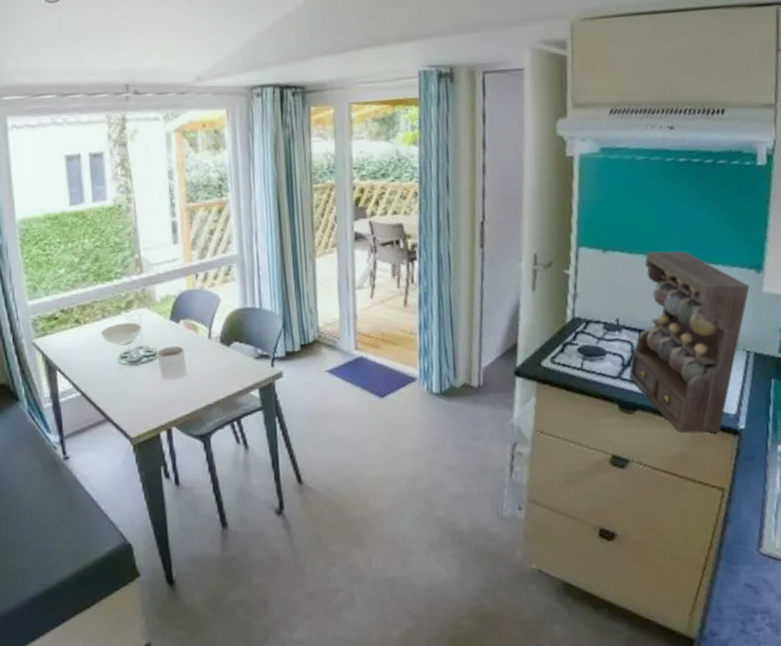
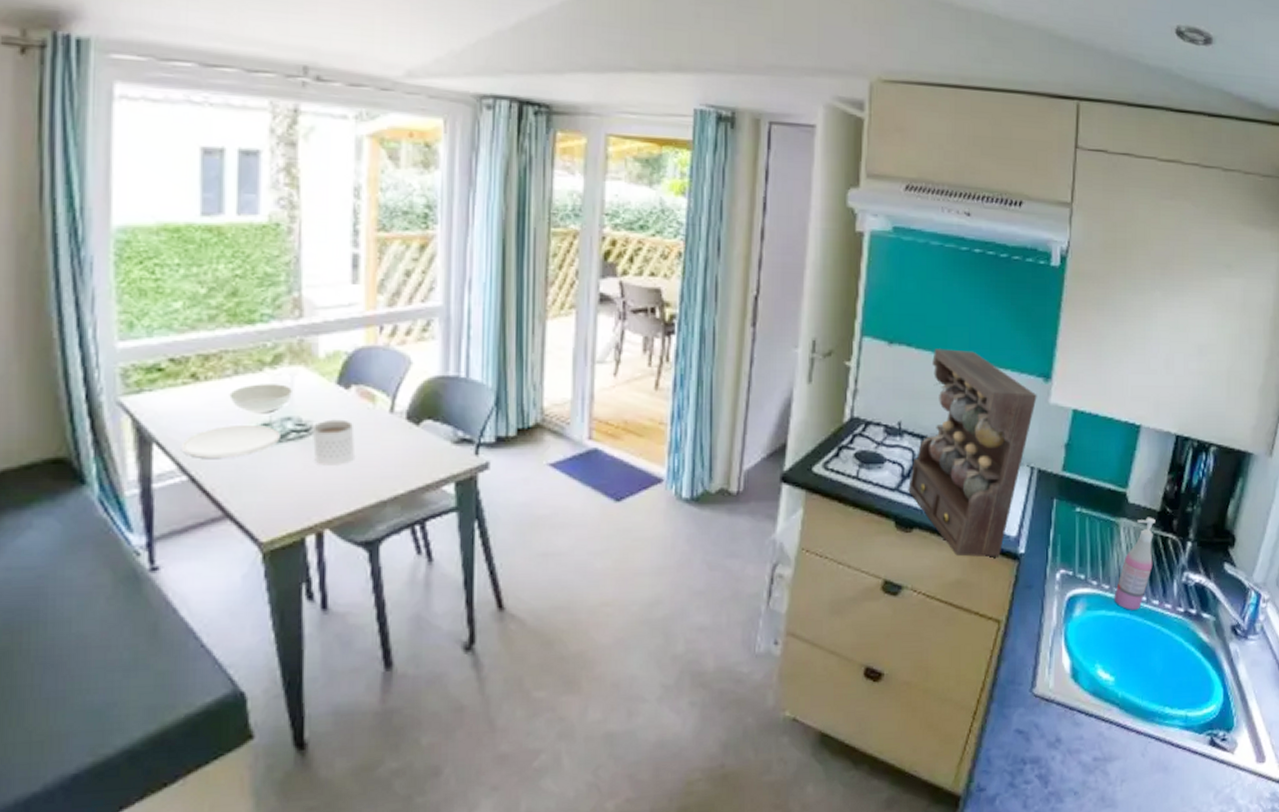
plate: none [74,353,137,380] -> present [180,424,280,460]

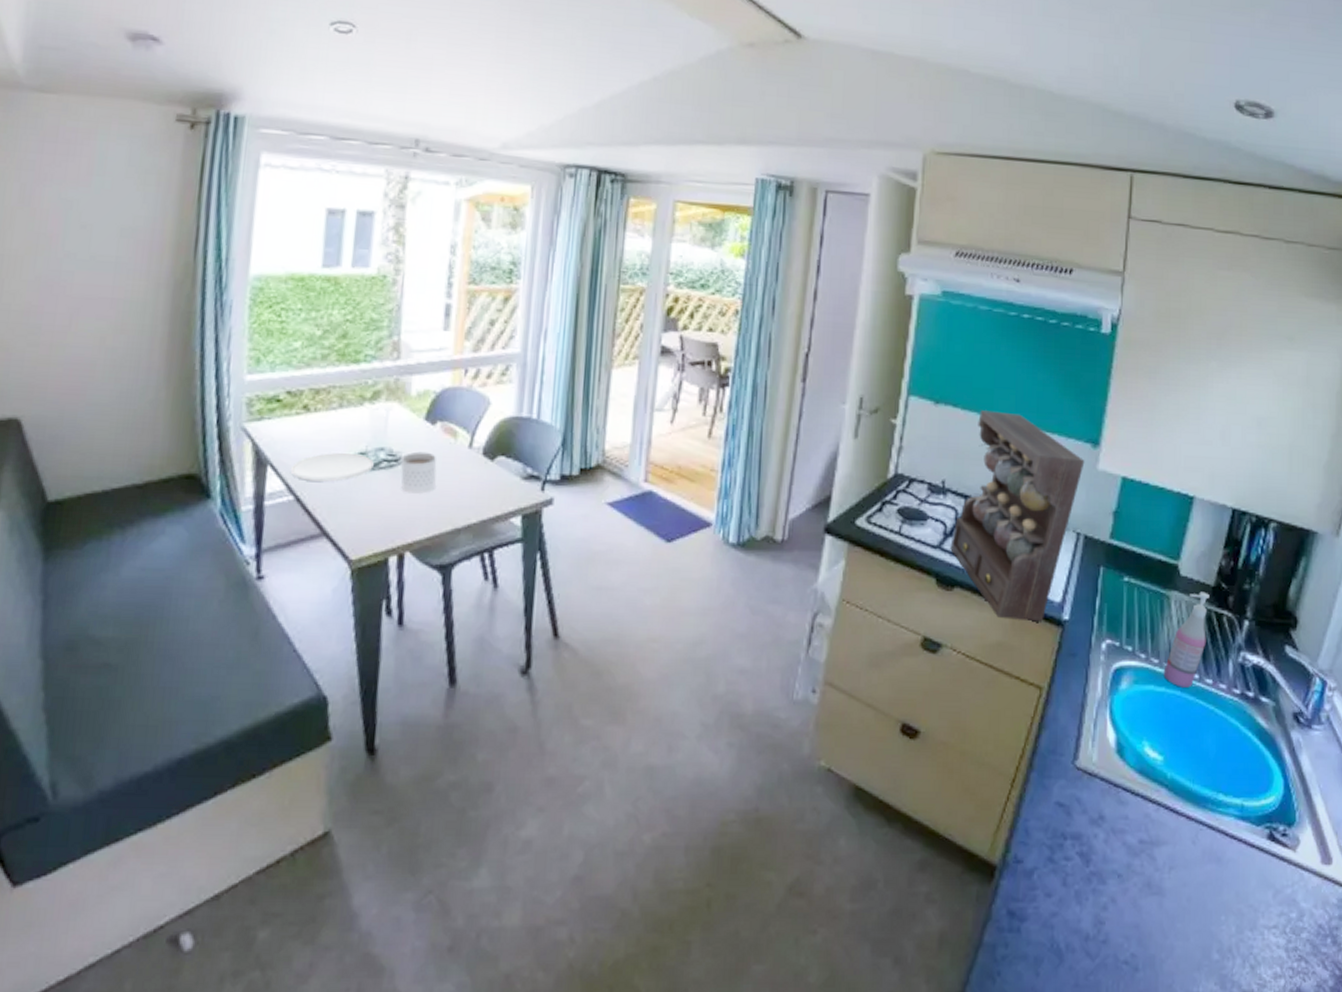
bowl: present [229,384,292,414] -> none [333,416,387,444]

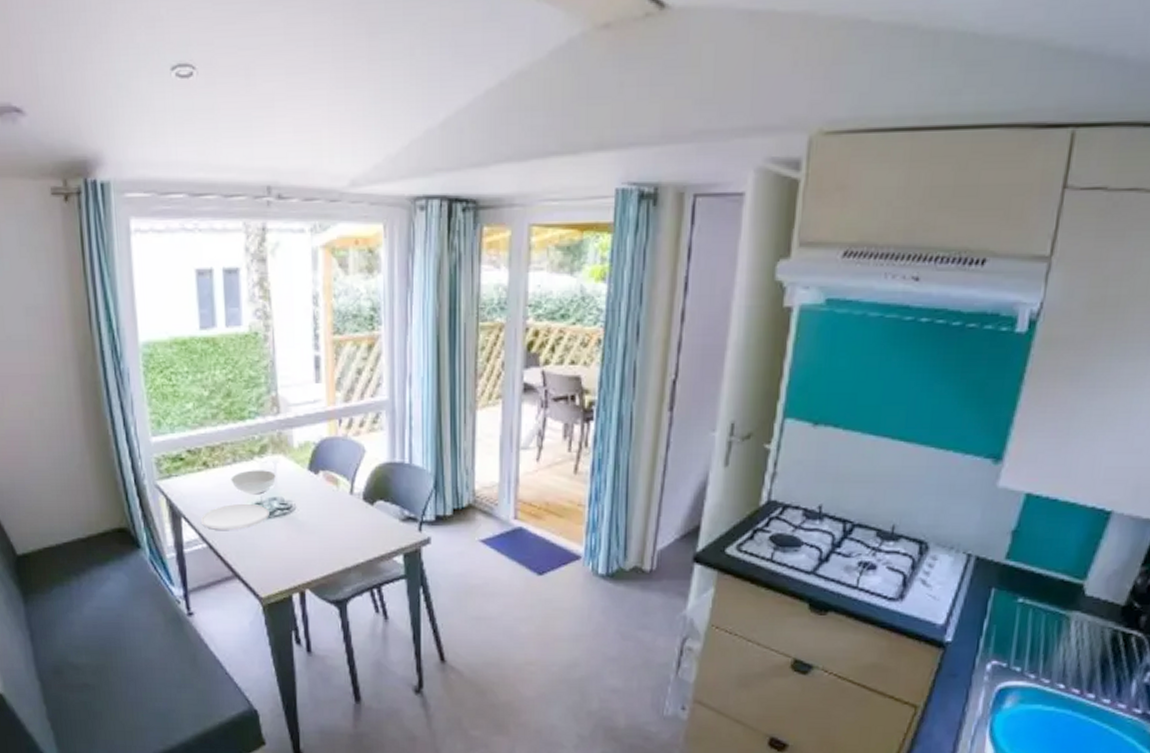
bowl: none [333,416,387,444] -> present [231,470,276,495]
mug: present [400,451,437,494] -> none [292,499,325,538]
spice rack: present [950,410,1085,622] -> none [825,429,983,644]
soap dispenser: present [1163,591,1210,688] -> none [1054,611,1118,707]

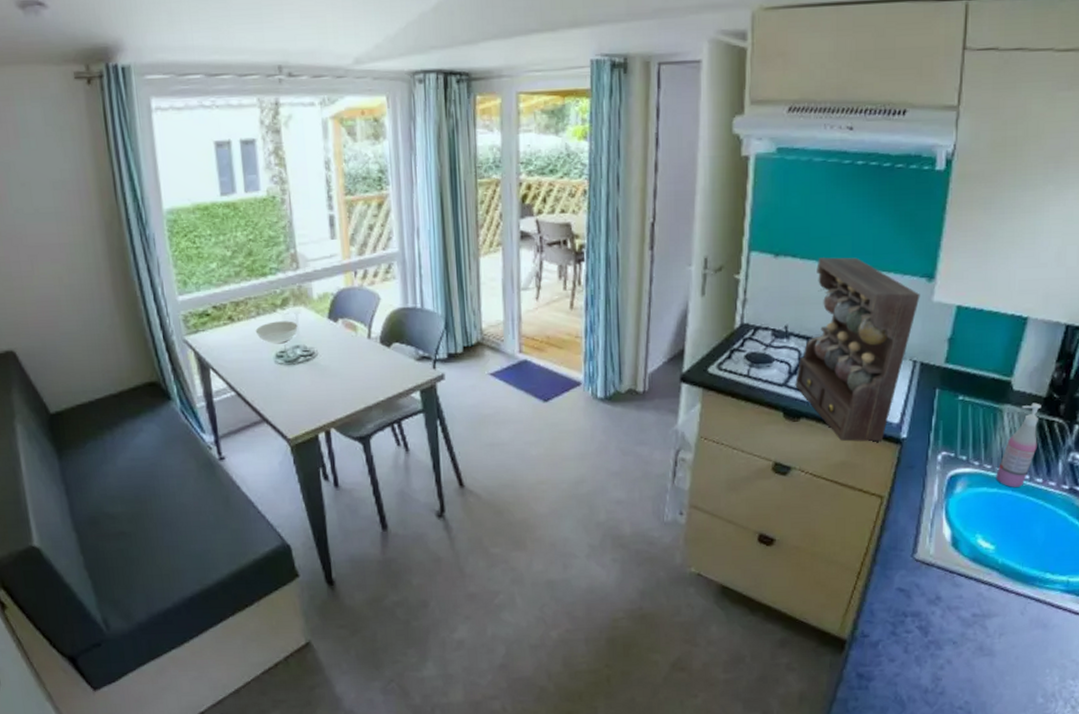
plate: present [200,503,269,531] -> none [228,352,293,379]
spice rack: none [825,429,983,644] -> present [795,257,920,442]
soap dispenser: none [1054,611,1118,707] -> present [996,403,1041,487]

